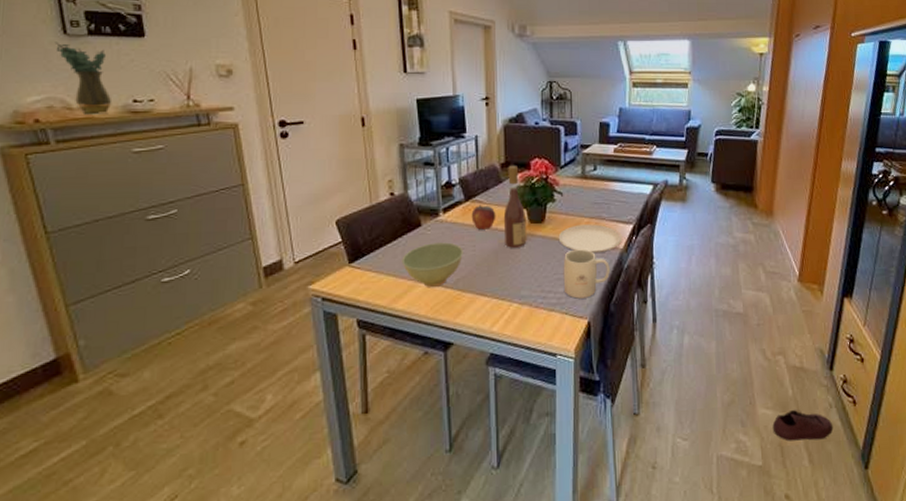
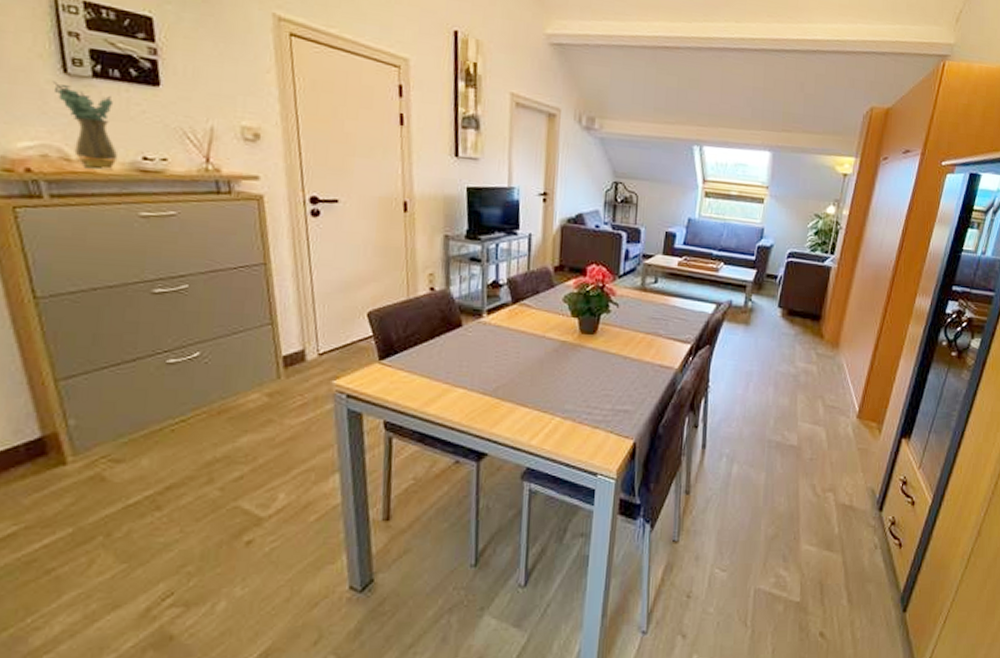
bowl: present [401,242,463,287] -> none [437,345,506,393]
fruit: present [471,205,496,230] -> none [517,309,545,336]
wine bottle: present [503,166,527,248] -> none [552,270,577,358]
plate: present [558,224,623,254] -> none [610,339,679,372]
mug: present [563,249,610,299] -> none [611,365,662,418]
shoe: present [772,409,834,441] -> none [814,547,876,580]

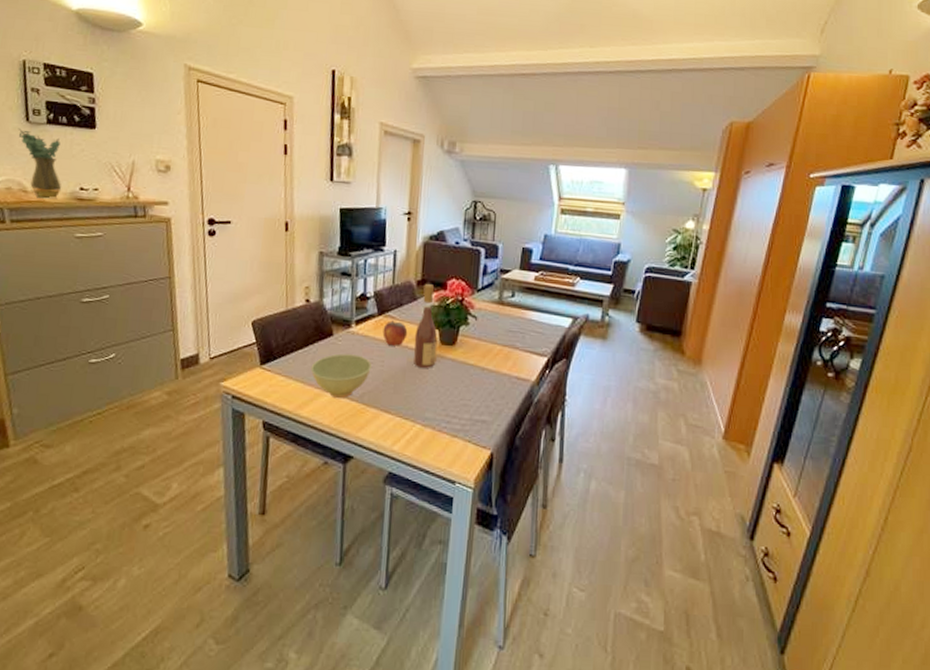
bowl: none [437,345,506,393] -> present [310,353,372,398]
fruit: none [517,309,545,336] -> present [382,320,408,346]
wine bottle: none [552,270,577,358] -> present [414,284,438,368]

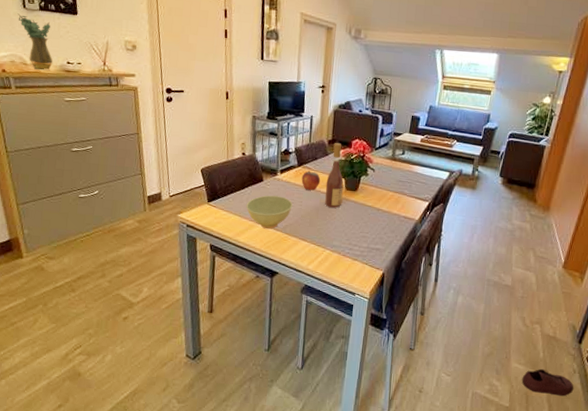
shoe: none [679,576,748,614] -> present [522,368,574,396]

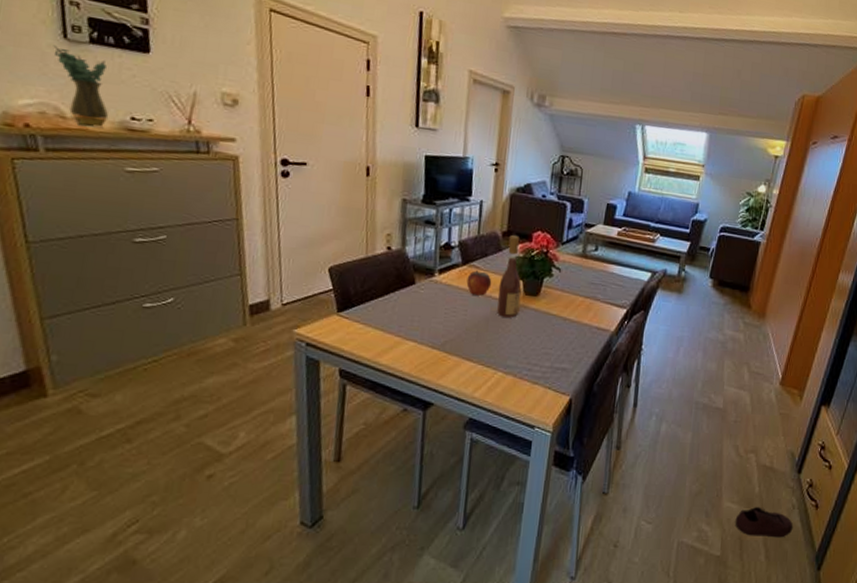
bowl: present [246,195,293,229] -> none [391,302,455,346]

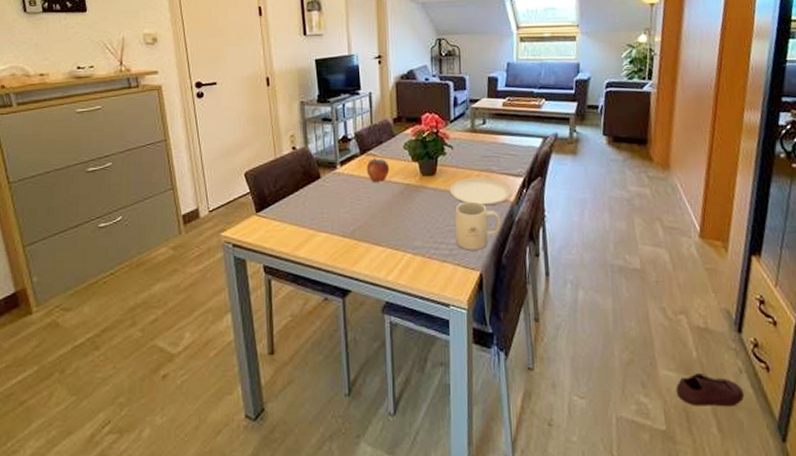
vase: present [53,45,109,127] -> none [17,19,61,79]
wine bottle: present [497,235,522,318] -> none [396,121,419,200]
mug: none [550,326,598,376] -> present [454,201,501,250]
plate: none [551,302,615,334] -> present [449,177,514,206]

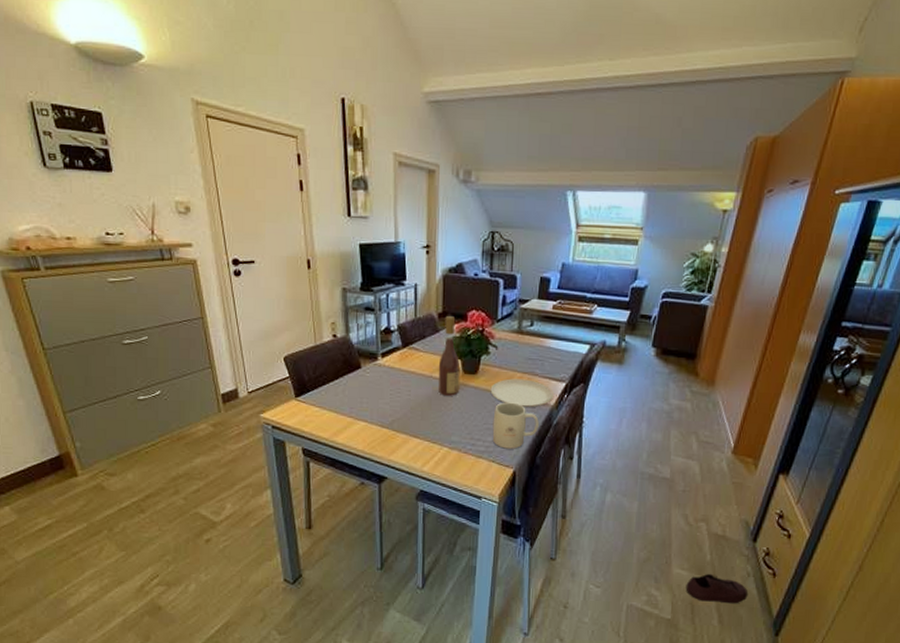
fruit: present [366,158,390,182] -> none [408,352,432,376]
wine bottle: none [396,121,419,200] -> present [438,316,461,396]

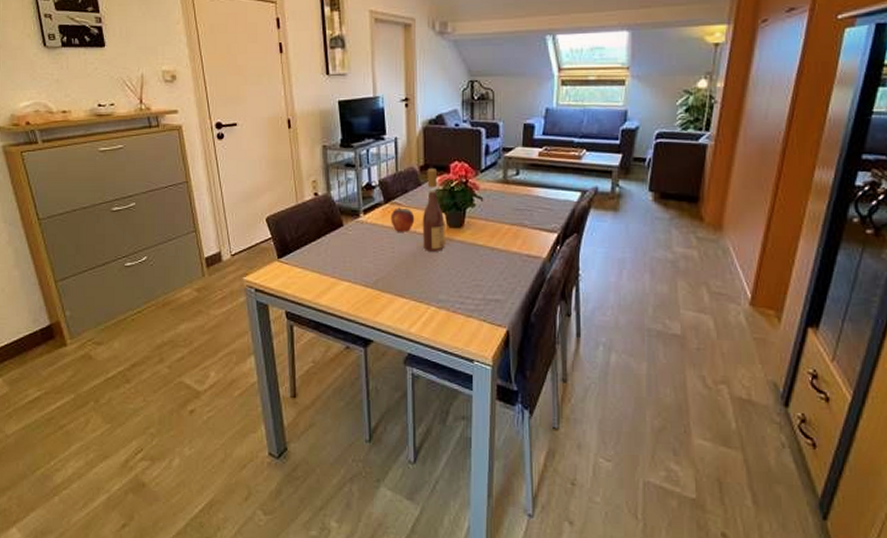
fruit: none [408,352,432,376] -> present [390,207,415,232]
plate: present [490,378,555,408] -> none [477,231,546,262]
mug: present [492,402,539,449] -> none [482,256,531,307]
shoe: present [685,573,749,604] -> none [710,444,785,481]

